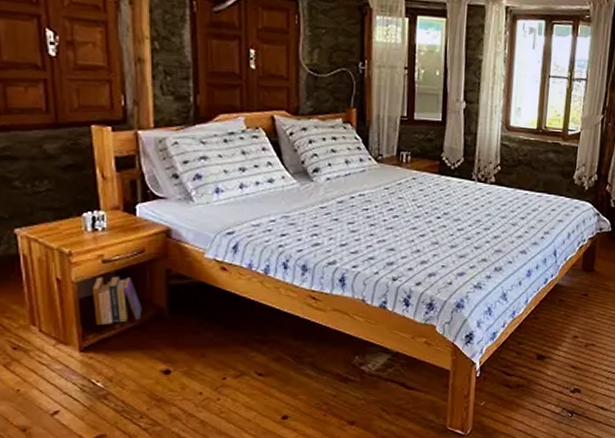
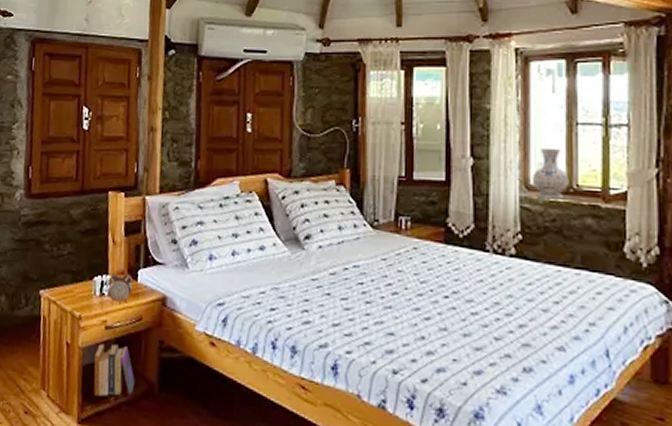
alarm clock: none [101,205,130,238] -> present [107,269,133,304]
vase: none [511,96,540,138] -> present [531,149,569,200]

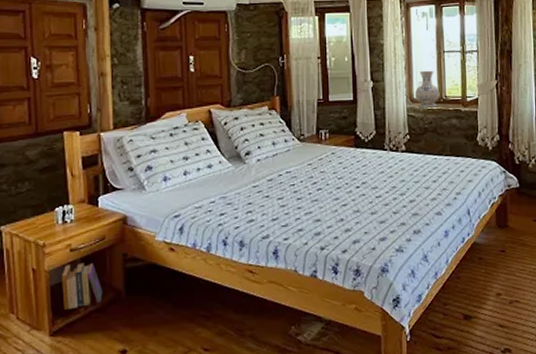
alarm clock: present [107,269,133,304] -> none [70,198,93,229]

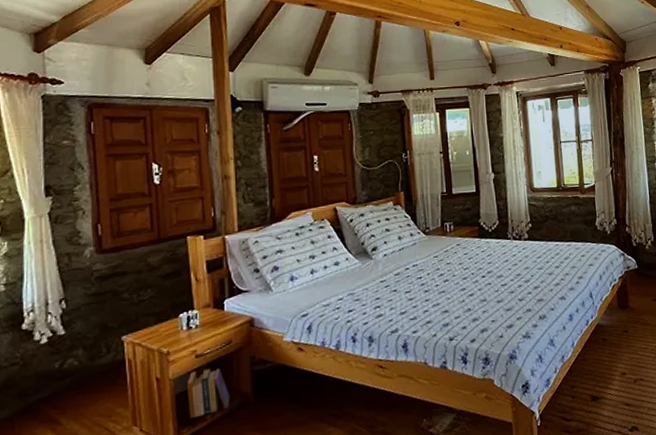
vase: present [414,71,440,108] -> none [534,161,559,197]

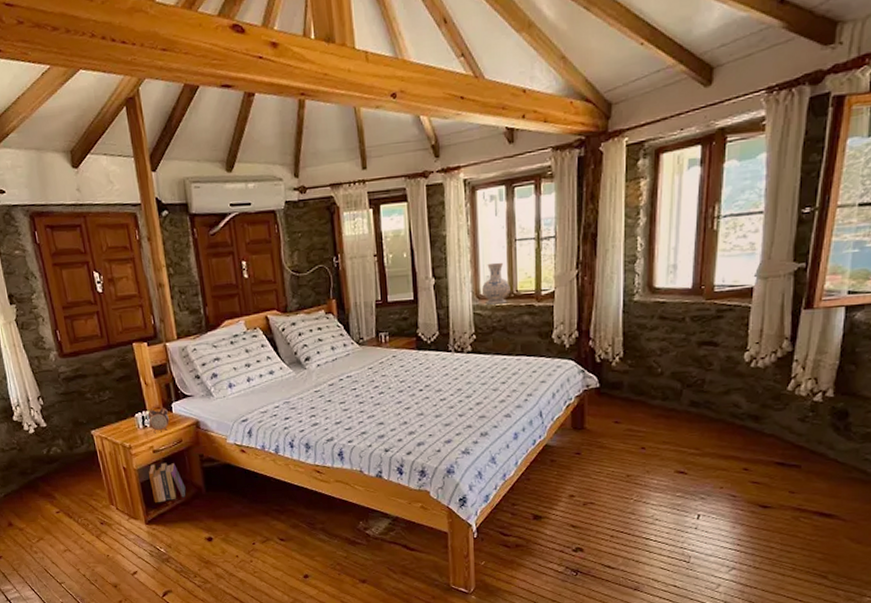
alarm clock: none [194,303,219,334] -> present [147,405,169,433]
vase: none [534,161,559,197] -> present [481,263,511,305]

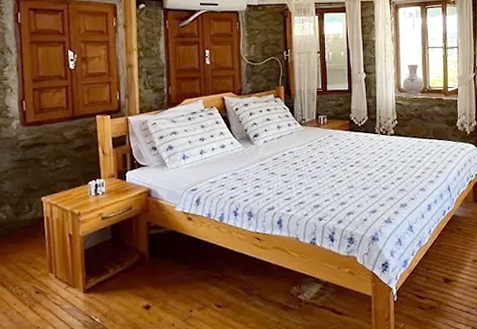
alarm clock: present [147,405,169,433] -> none [101,174,122,200]
books: present [149,462,186,503] -> none [94,229,130,271]

